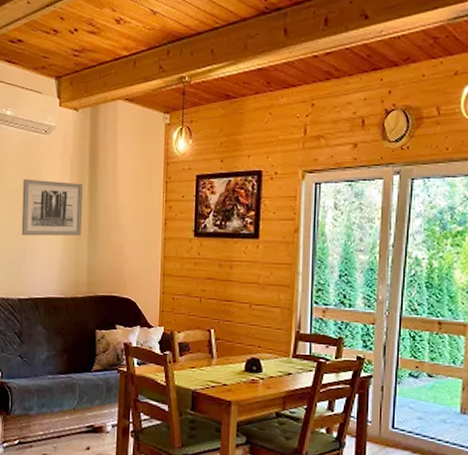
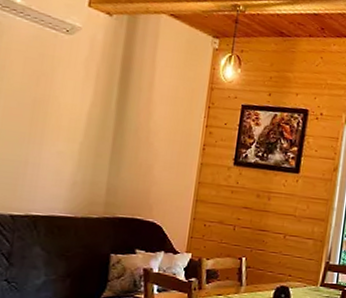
wall art: present [21,179,83,236] -> none [22,79,110,151]

